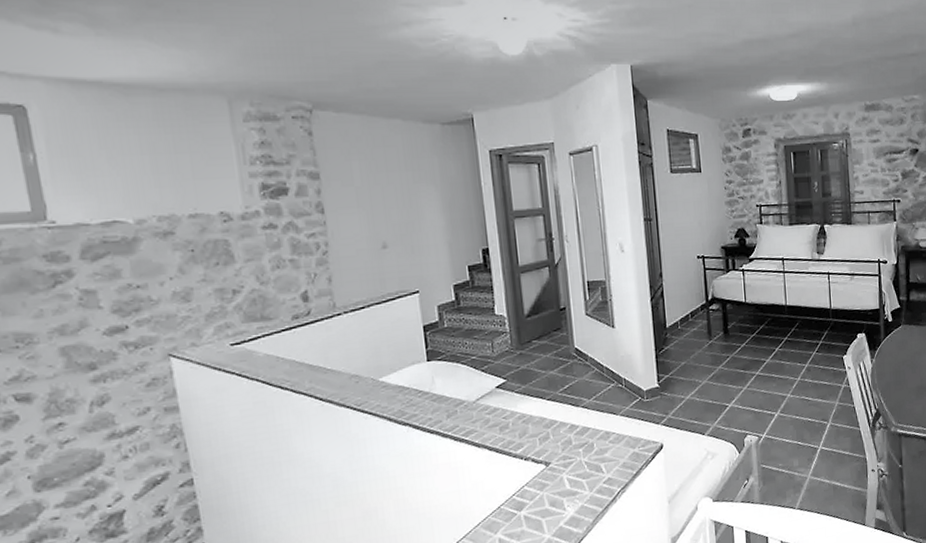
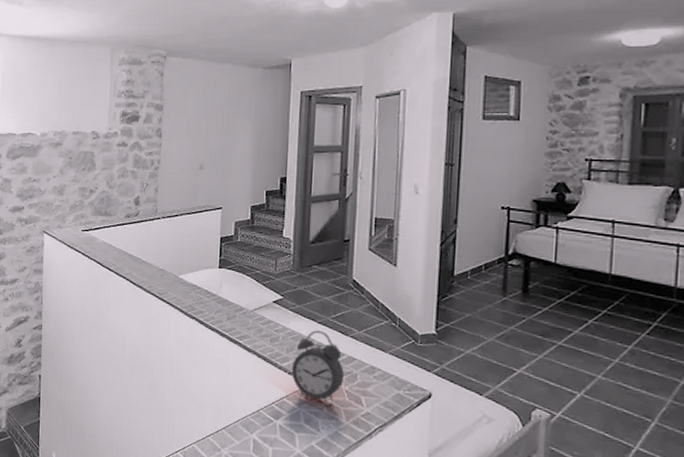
alarm clock: none [527,407,581,482] -> present [292,330,344,405]

